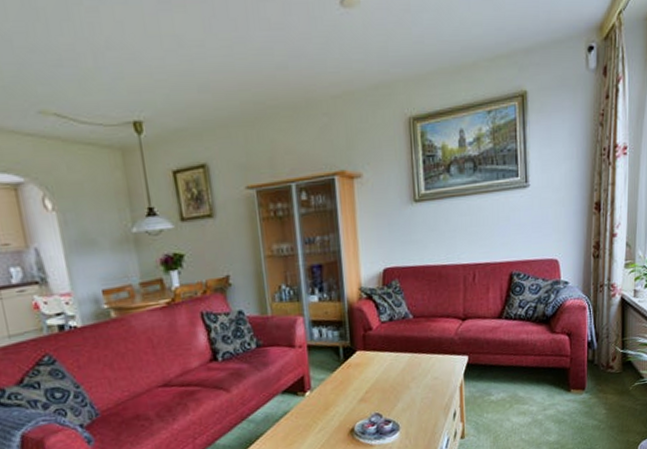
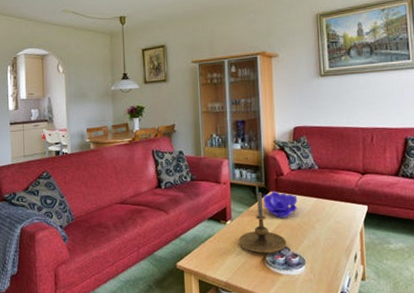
candle holder: none [320,353,378,425] -> present [238,192,287,254]
decorative bowl: none [348,349,390,381] -> present [263,191,298,218]

